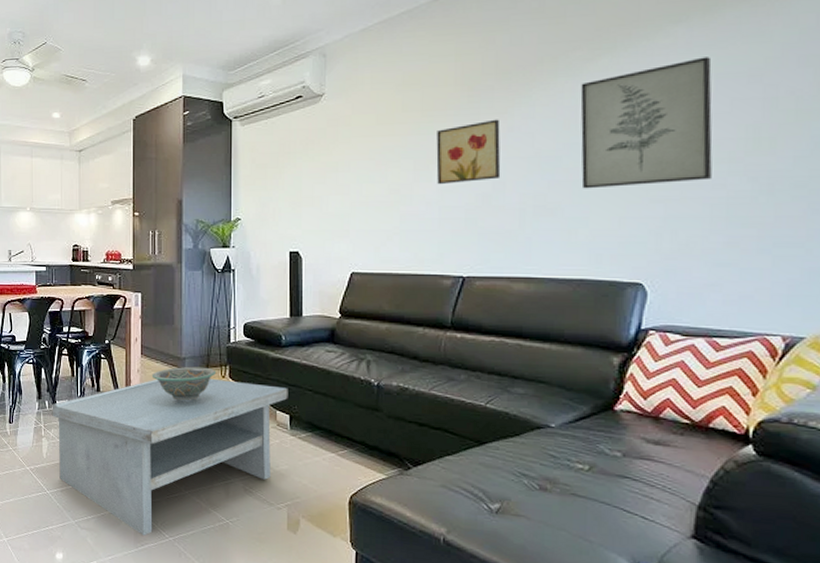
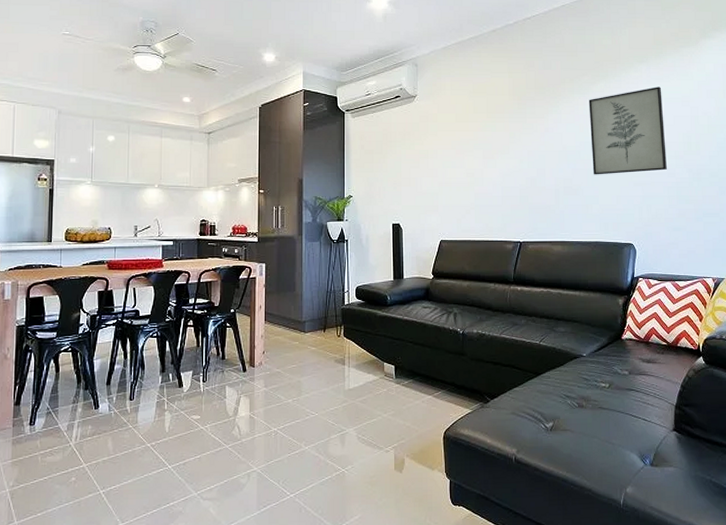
coffee table: present [52,378,288,536] -> none [176,338,393,496]
decorative bowl: present [151,366,215,401] -> none [274,328,332,362]
wall art: present [436,119,501,185] -> none [498,122,542,171]

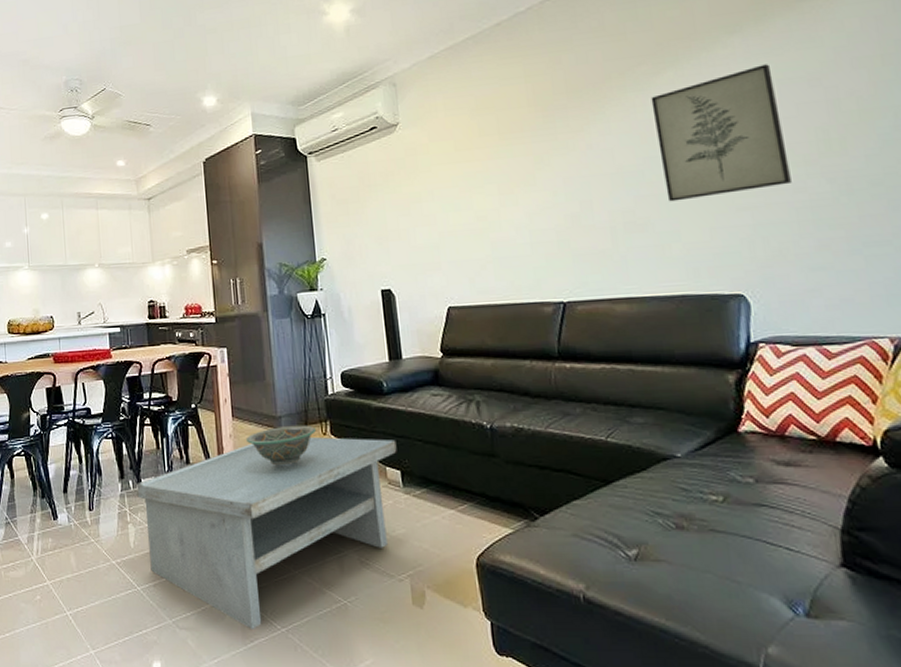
coffee table: none [176,338,393,496] -> present [136,436,397,629]
decorative bowl: none [274,328,332,362] -> present [245,424,316,466]

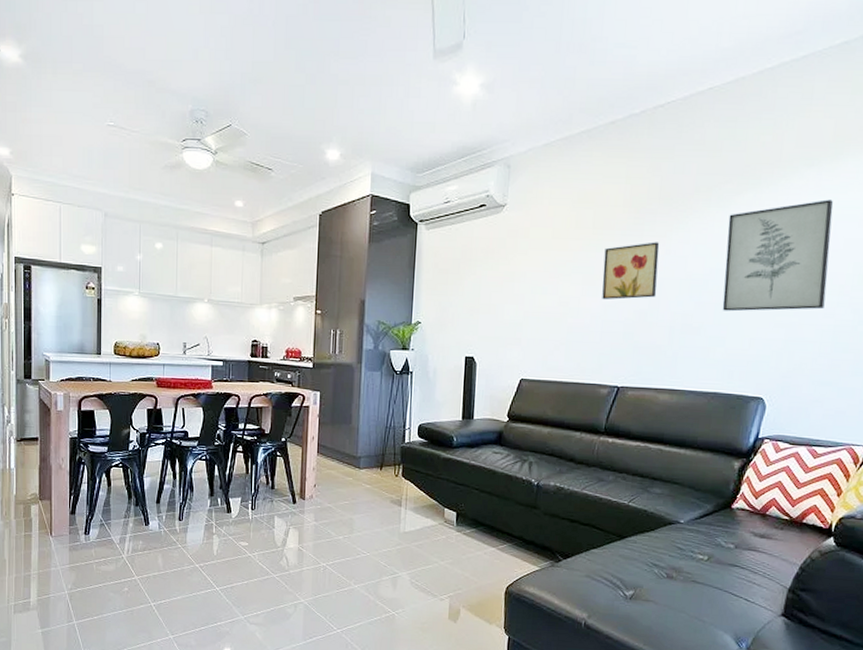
coffee table: present [136,436,397,629] -> none [224,476,457,629]
decorative bowl: present [245,424,316,466] -> none [327,465,389,499]
wall art: none [516,137,587,208] -> present [602,242,660,300]

